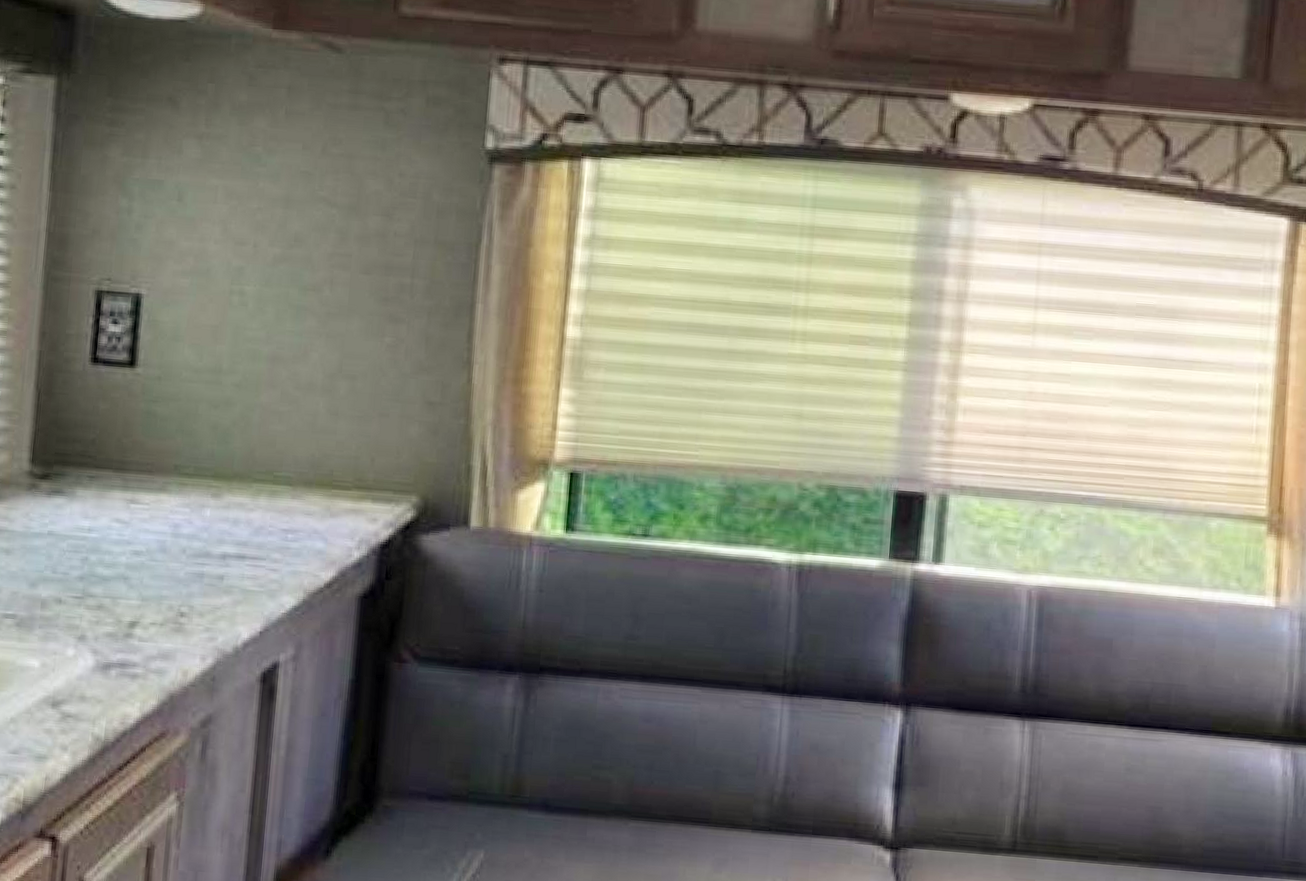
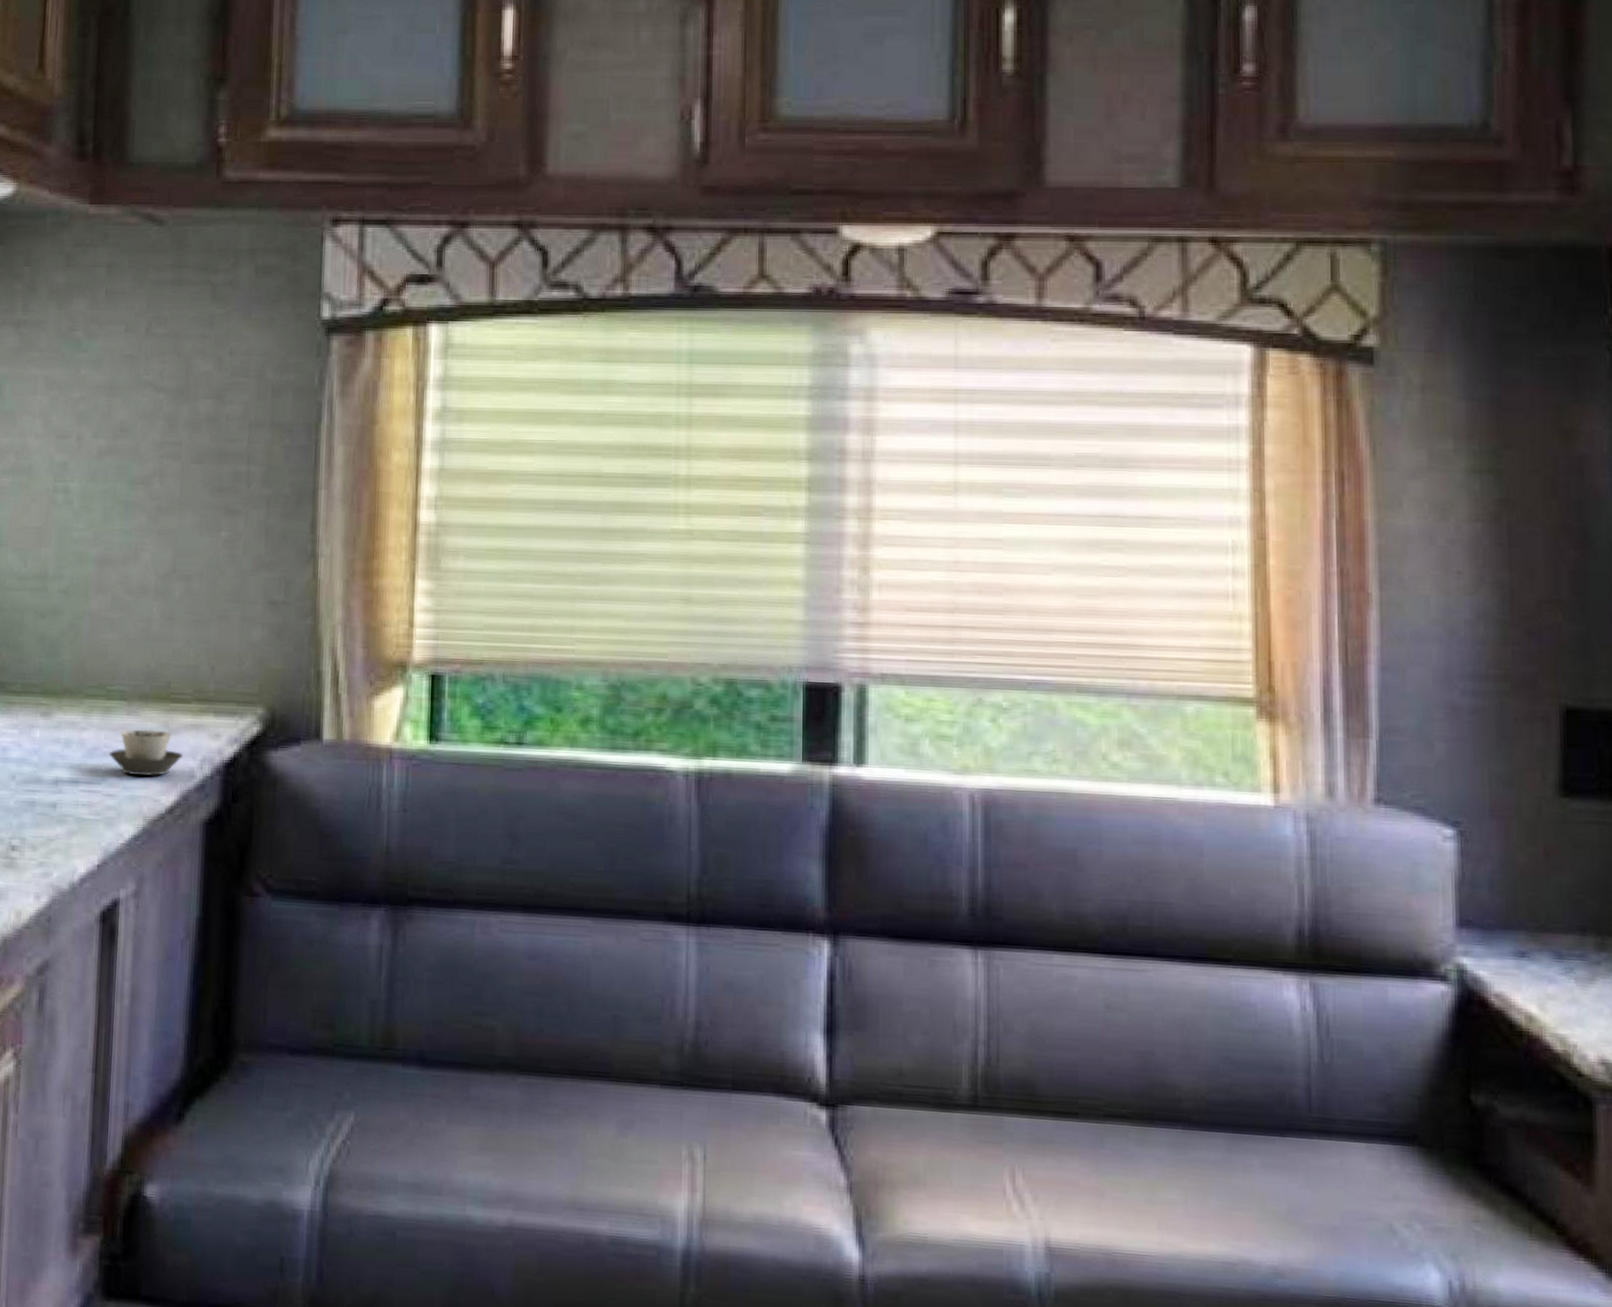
cup: none [274,512,343,554] -> present [109,729,184,776]

